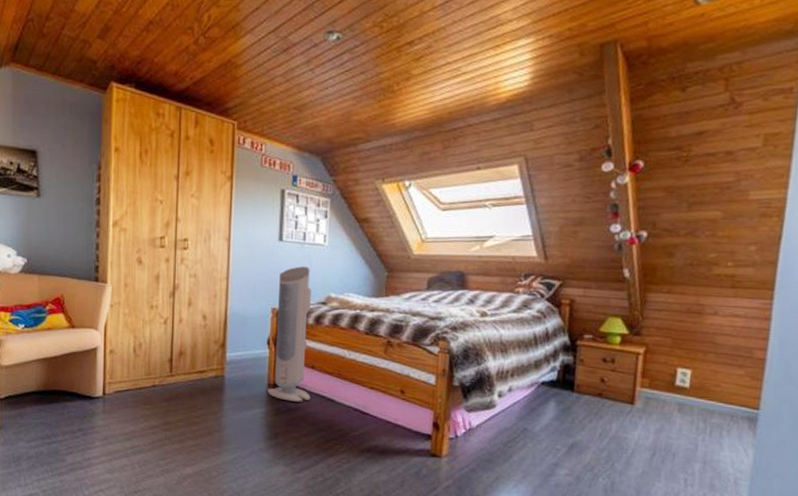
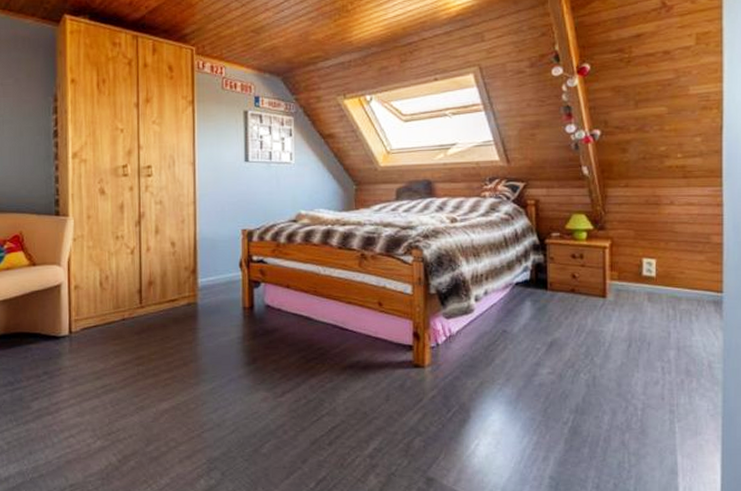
air purifier: present [267,266,311,402] -> none [242,185,288,323]

